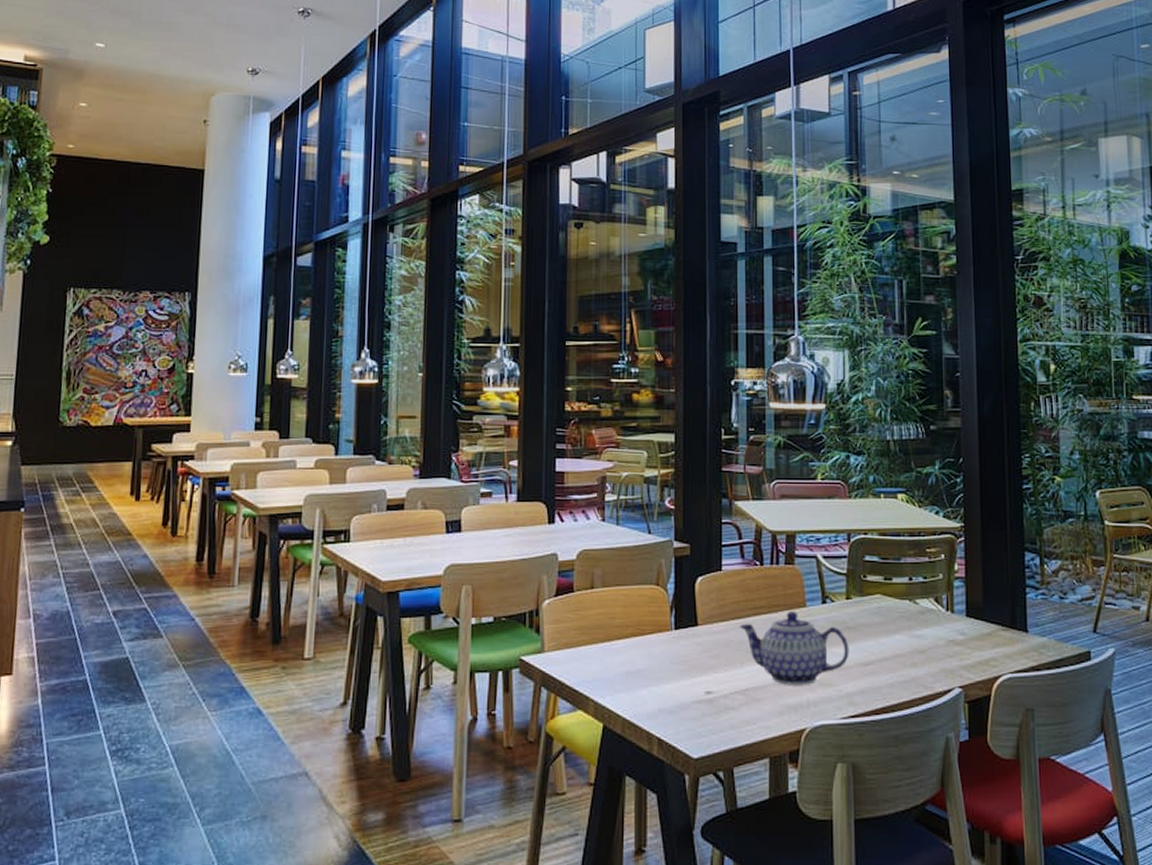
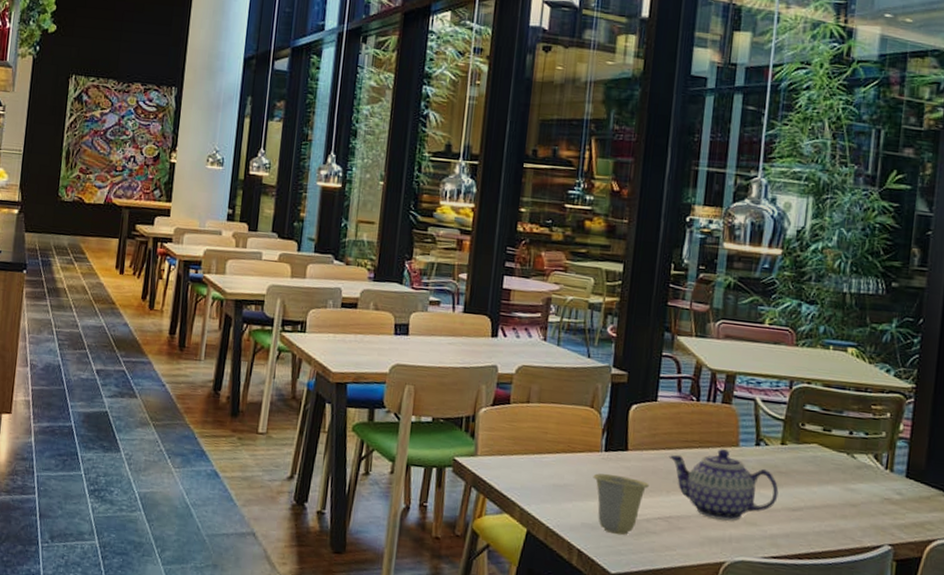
cup: none [665,652,723,716] -> present [593,473,649,536]

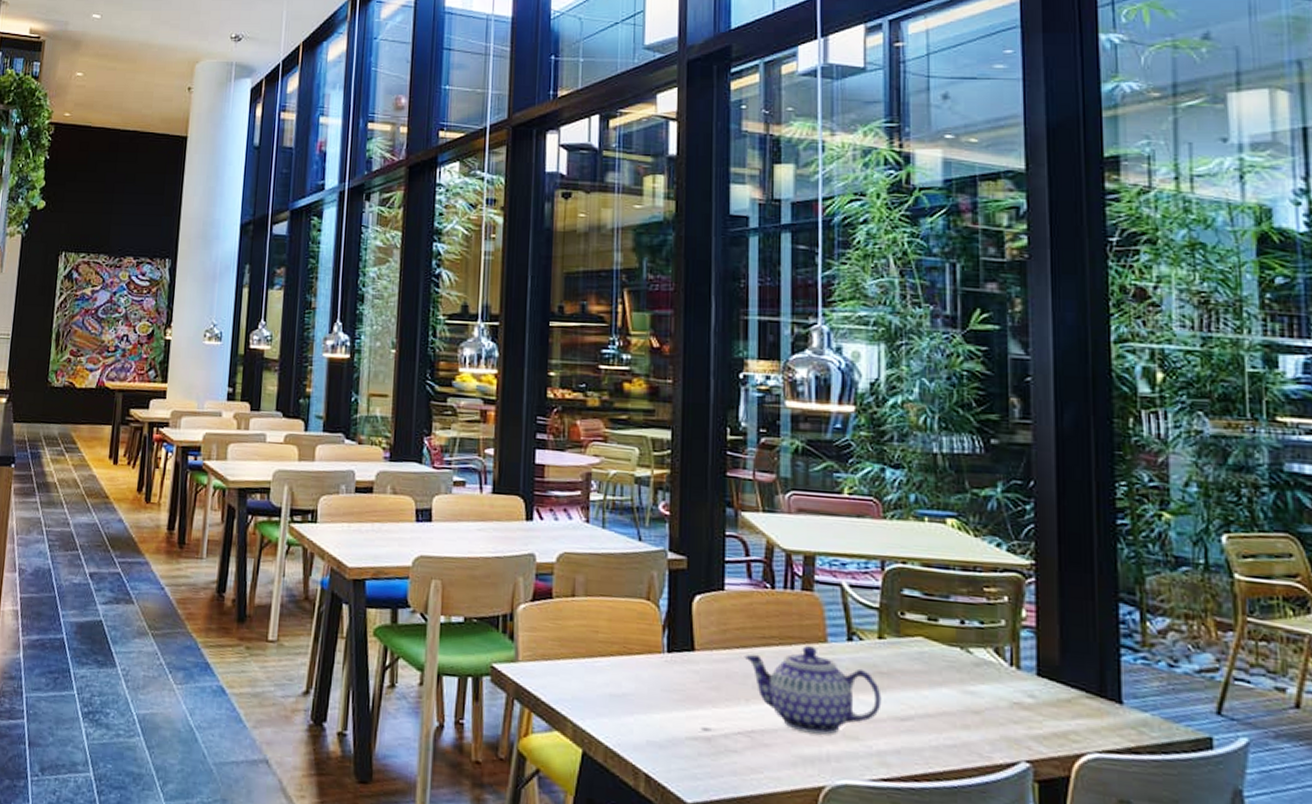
cup: present [593,473,649,536] -> none [656,679,724,755]

